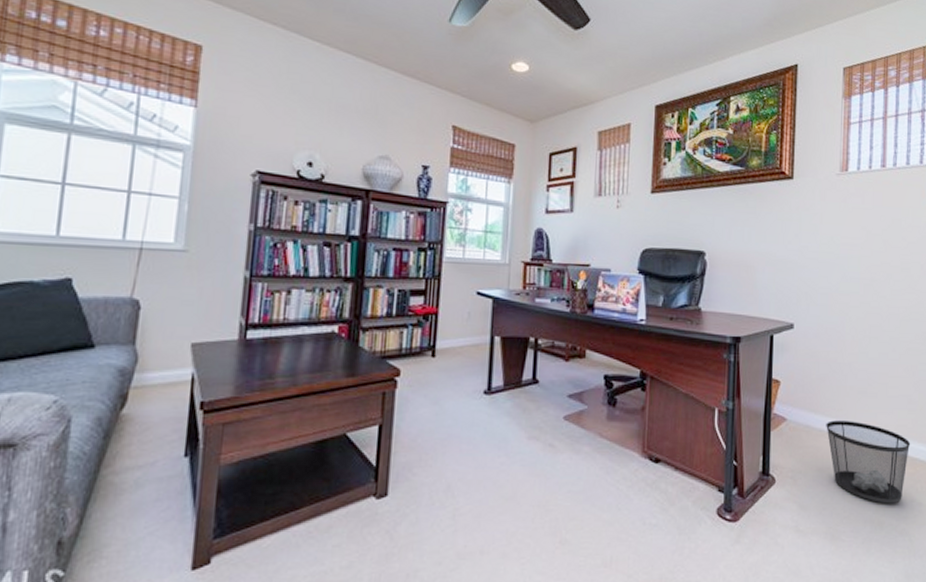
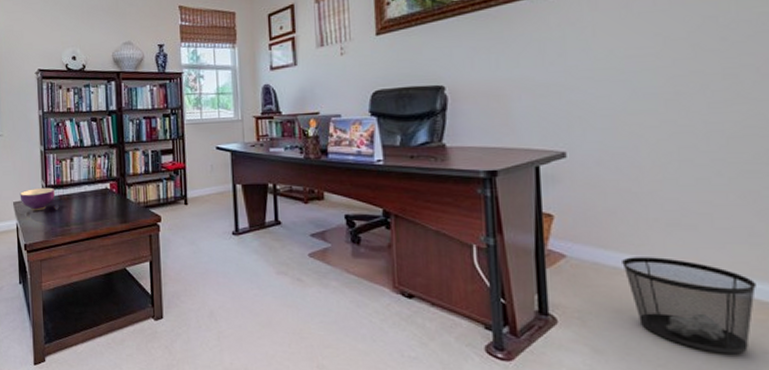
bowl: none [203,325,259,357] -> present [19,187,56,211]

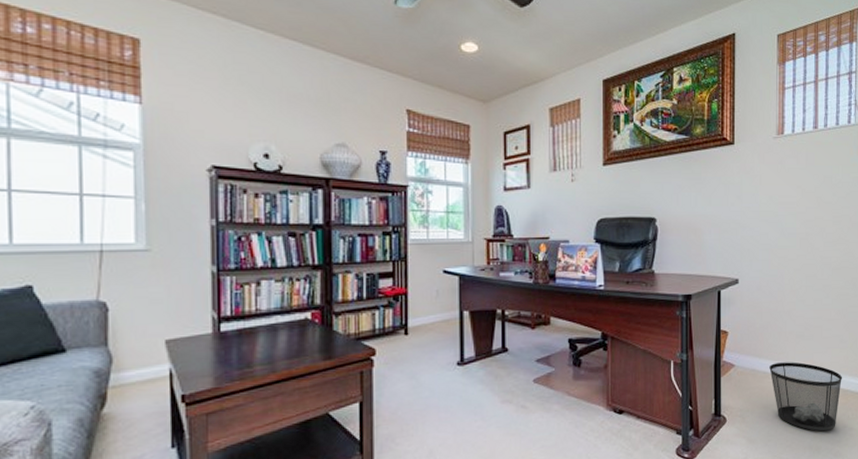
bowl: present [19,187,56,211] -> none [176,319,233,351]

